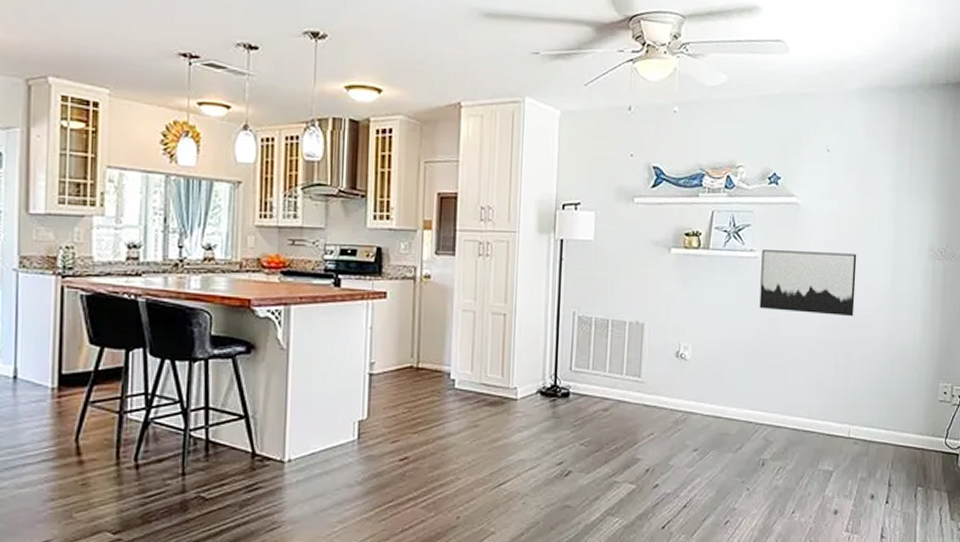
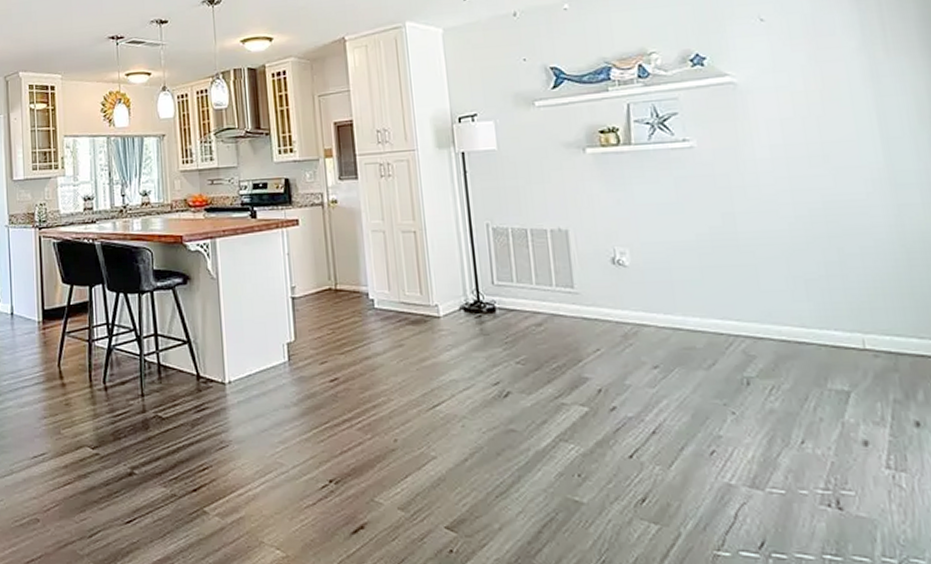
wall art: present [759,250,857,317] -> none [698,130,839,204]

